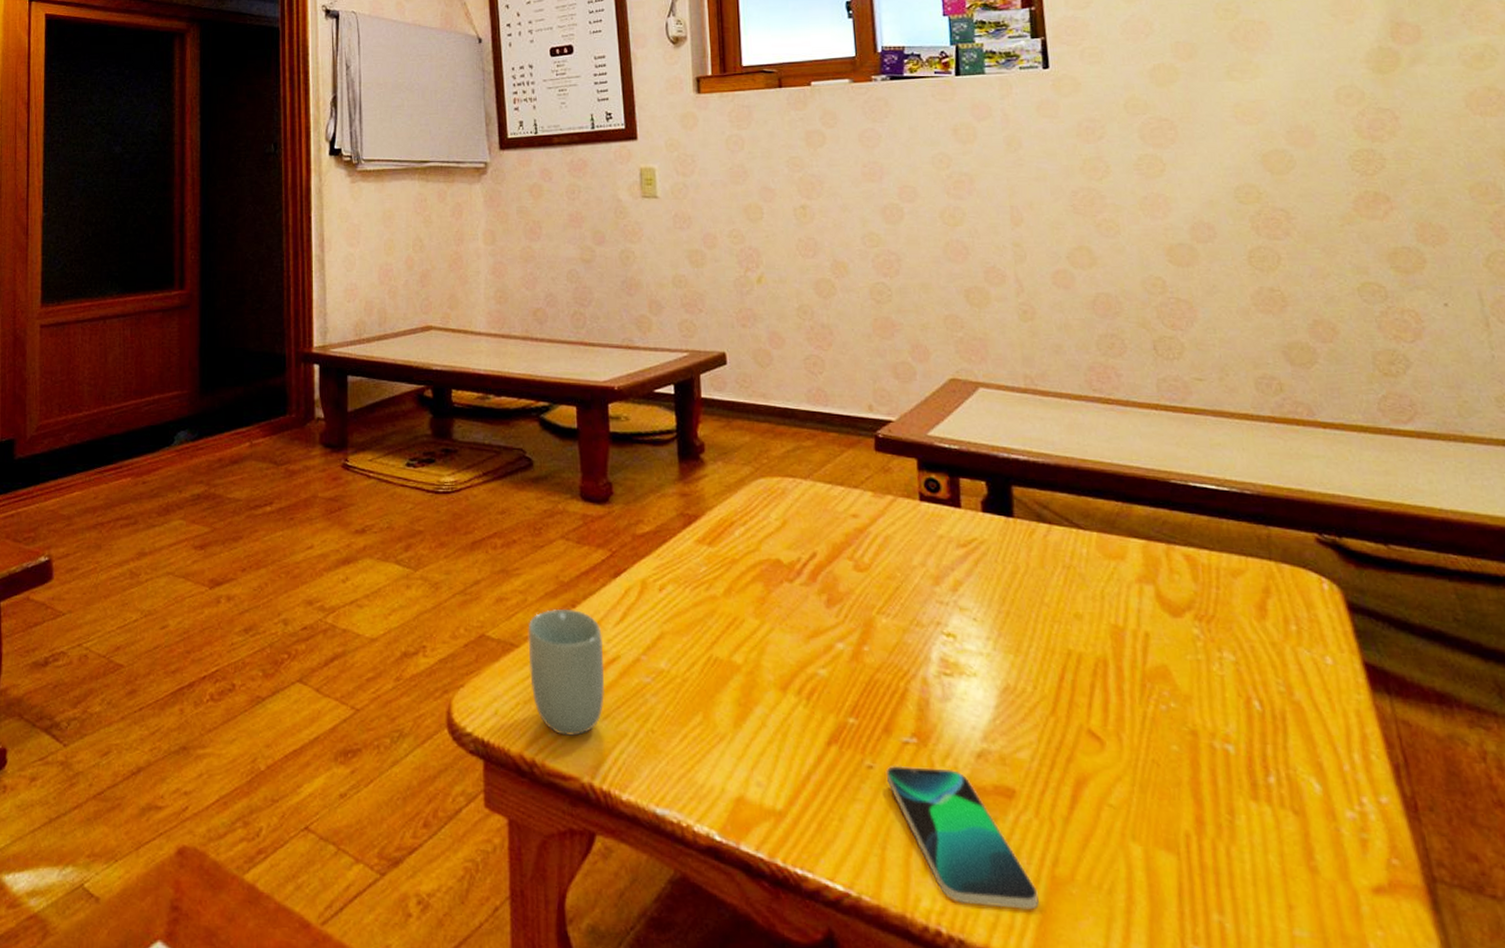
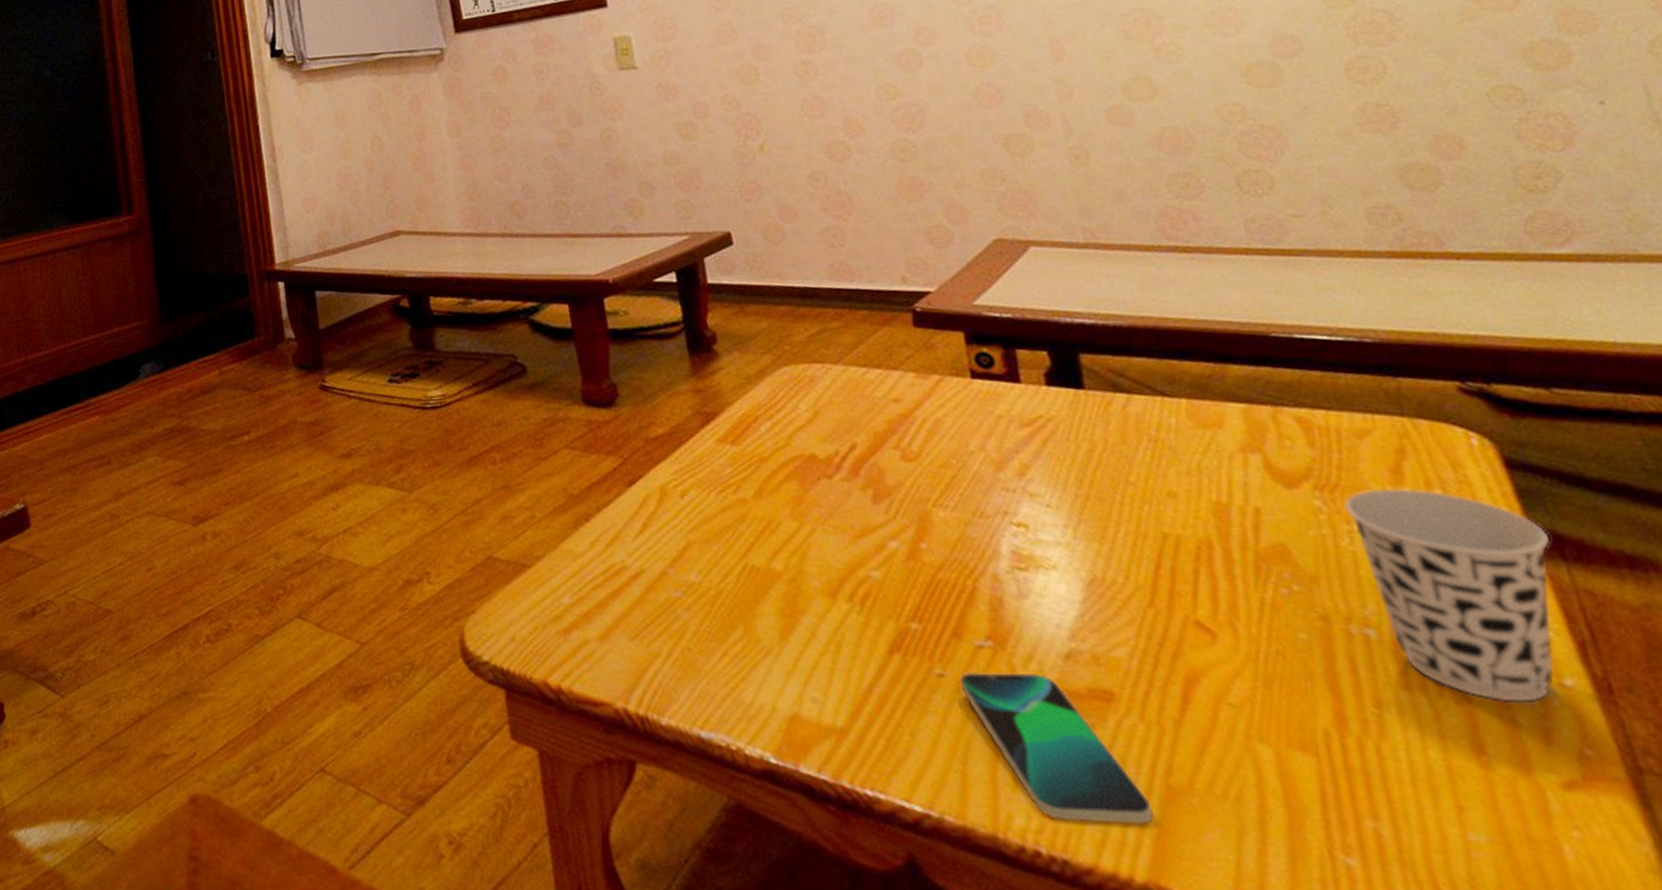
cup: present [528,609,605,736] -> none [538,524,631,659]
cup: none [1218,622,1378,816] -> present [1344,488,1554,702]

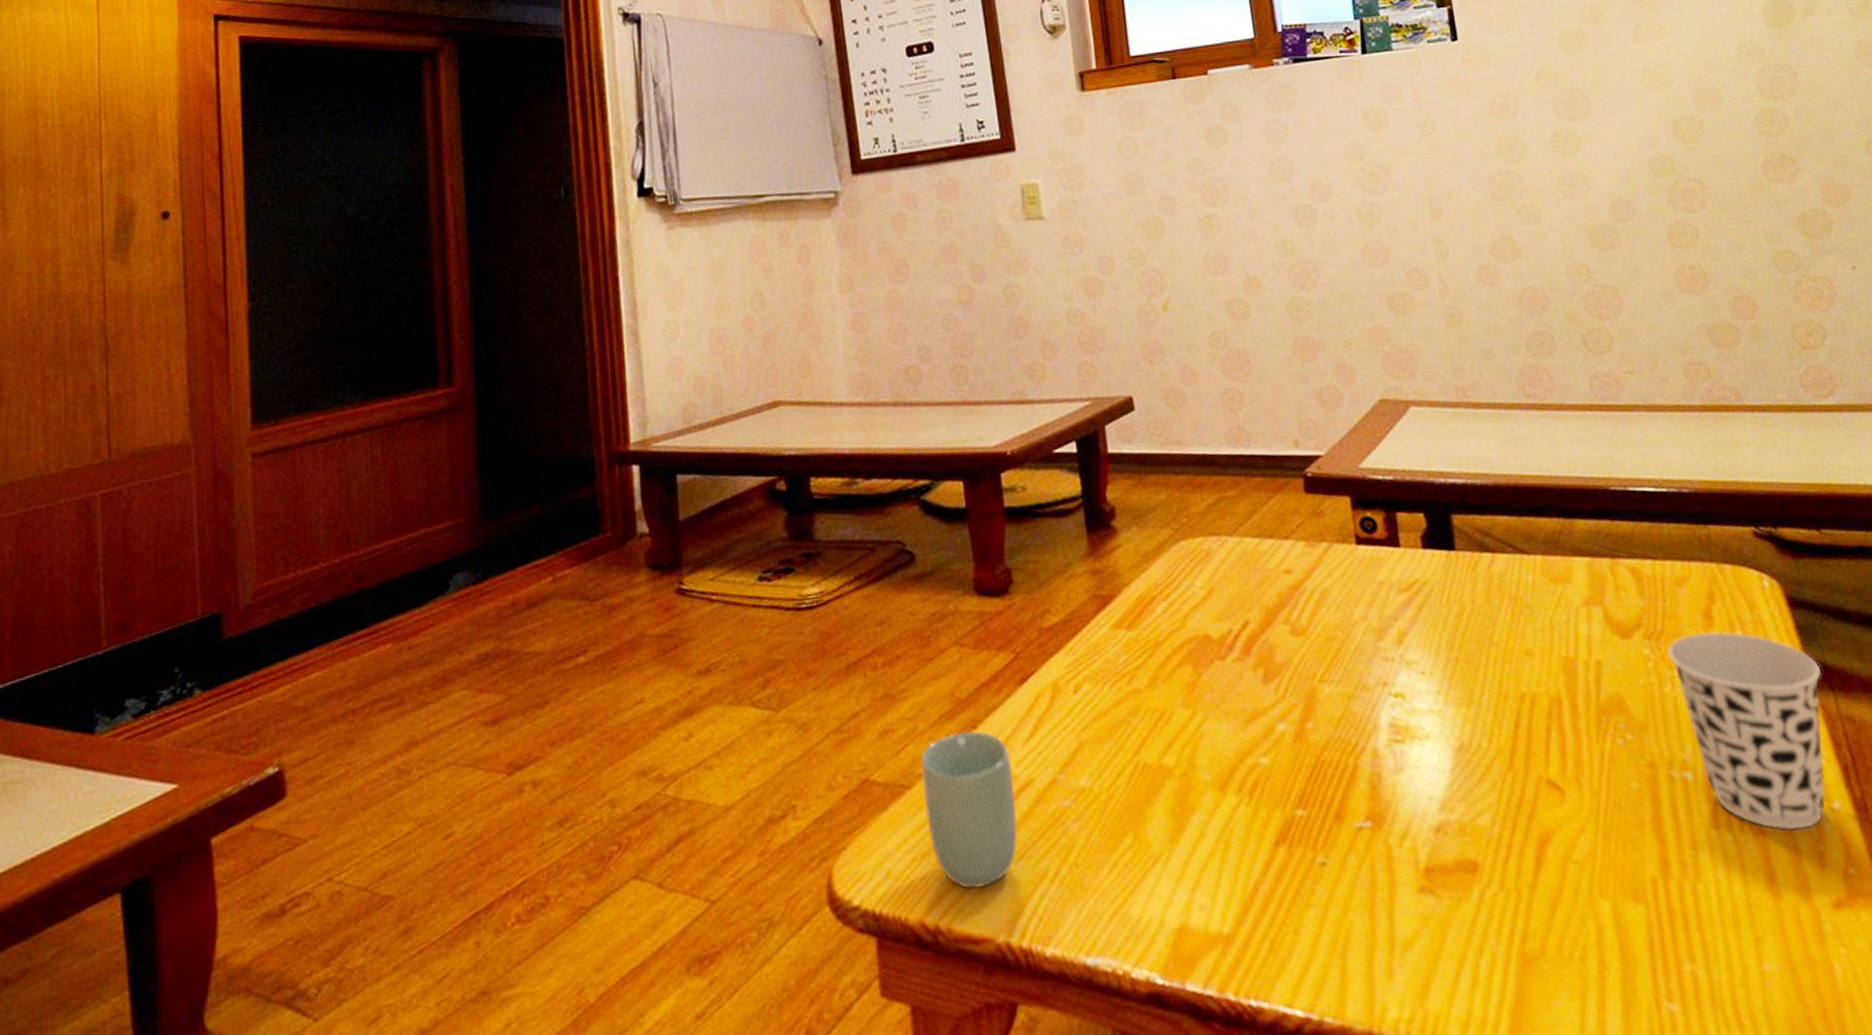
cup: none [538,524,631,659] -> present [920,731,1018,890]
smartphone: present [959,671,1154,824] -> none [1340,851,1511,1006]

